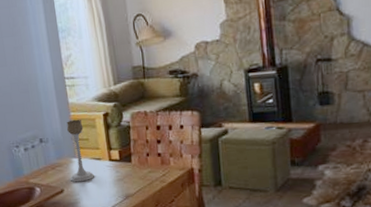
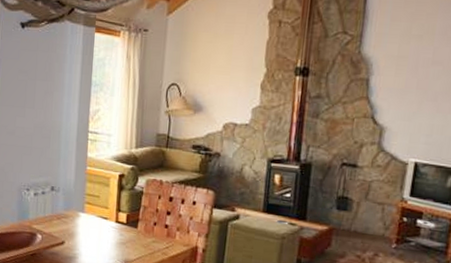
candle holder: present [66,119,94,182] -> none [73,174,98,238]

